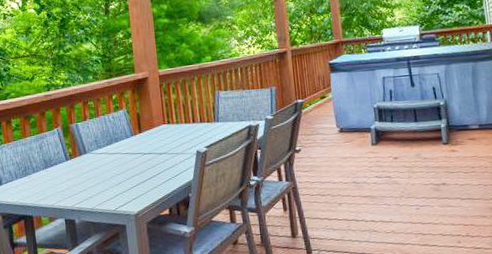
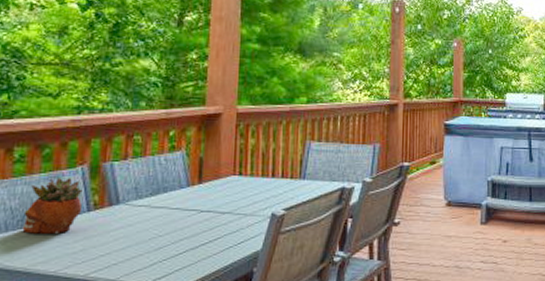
succulent planter: none [25,138,63,180] -> present [22,178,83,234]

